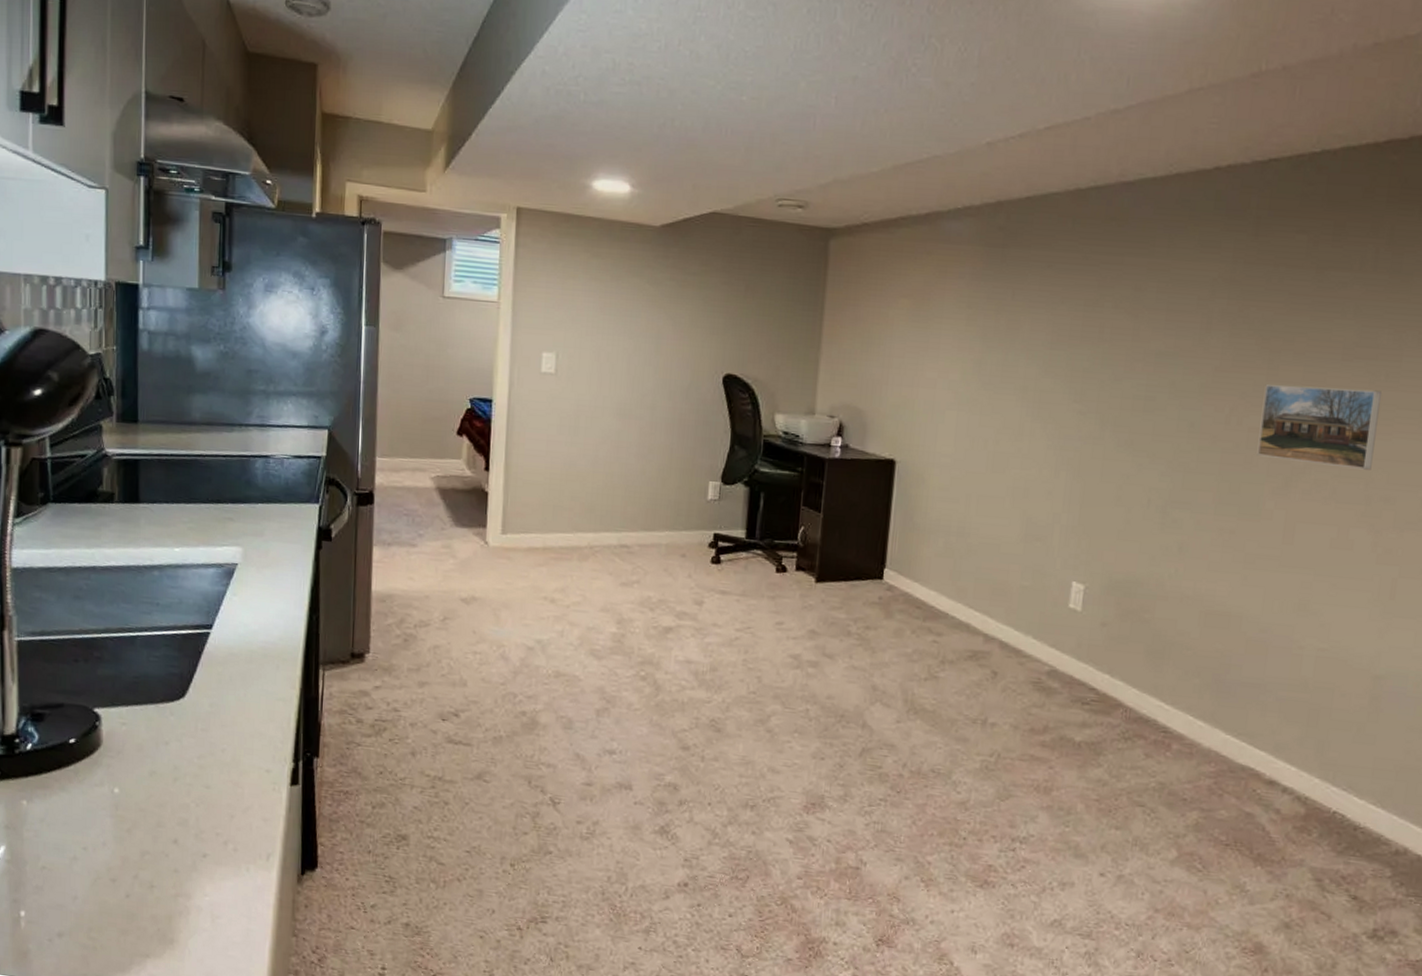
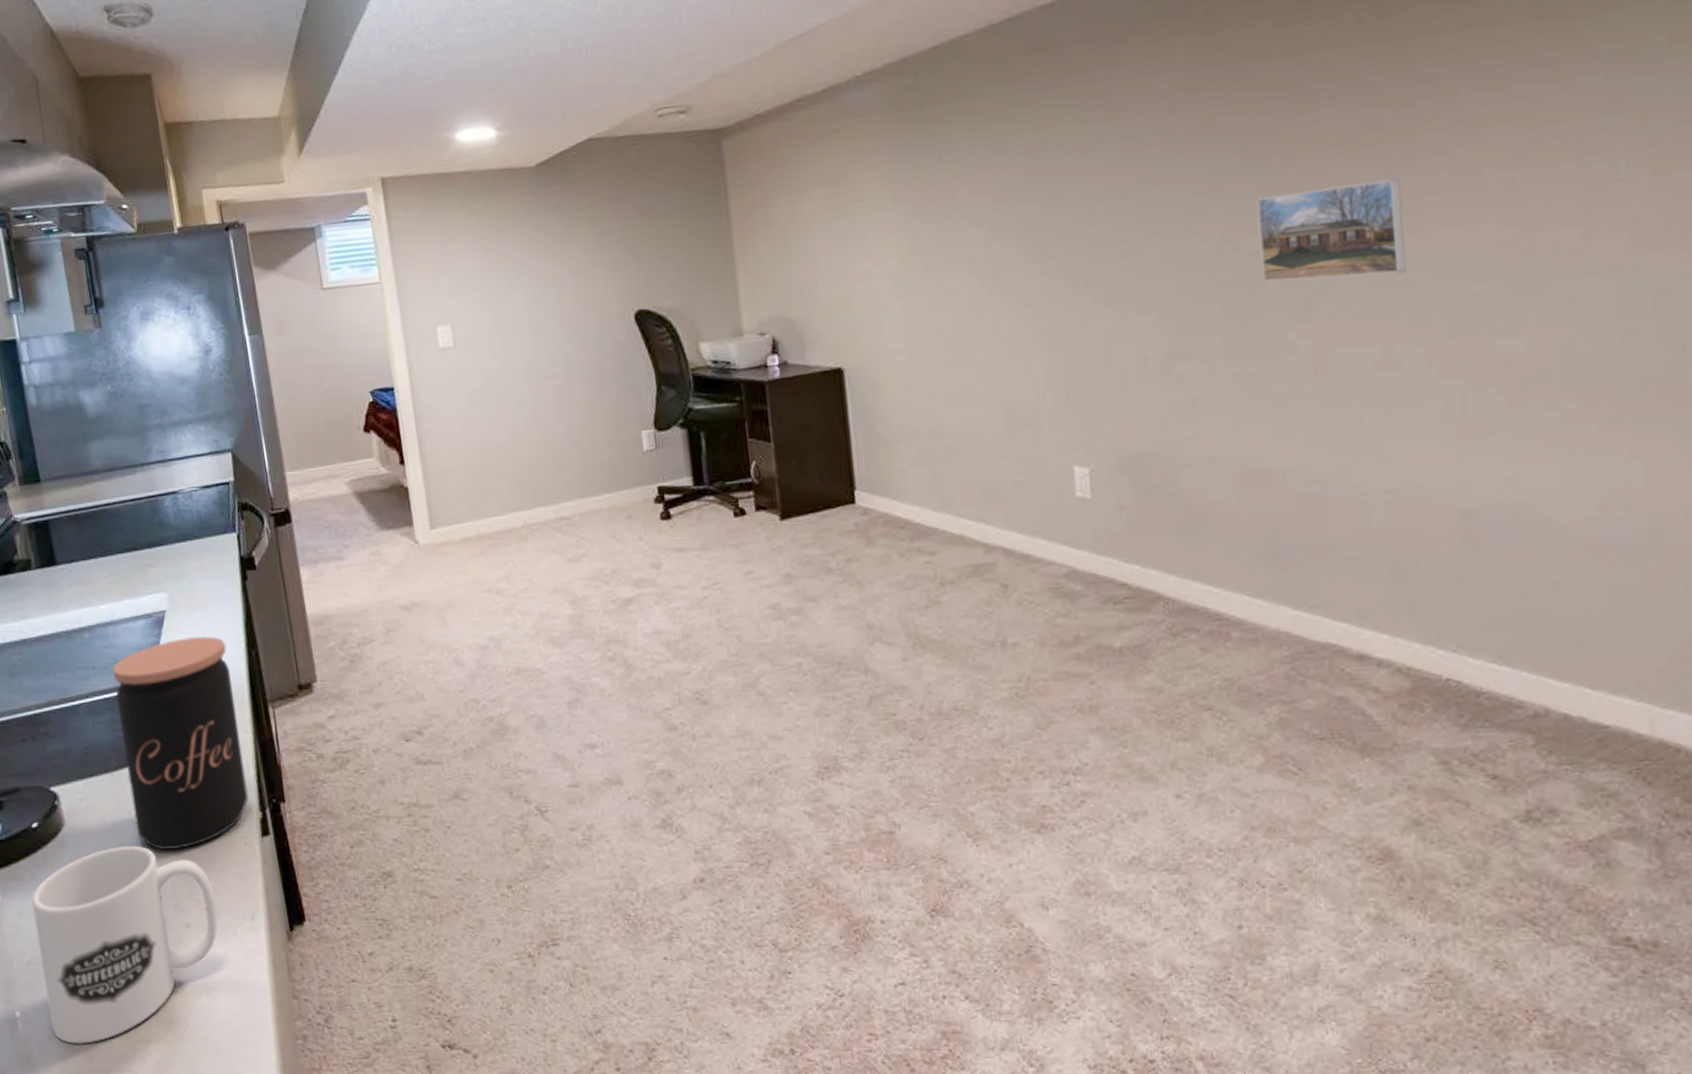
mug: none [53,773,235,950] -> present [31,845,218,1045]
coffee jar: none [171,591,290,785] -> present [112,636,249,850]

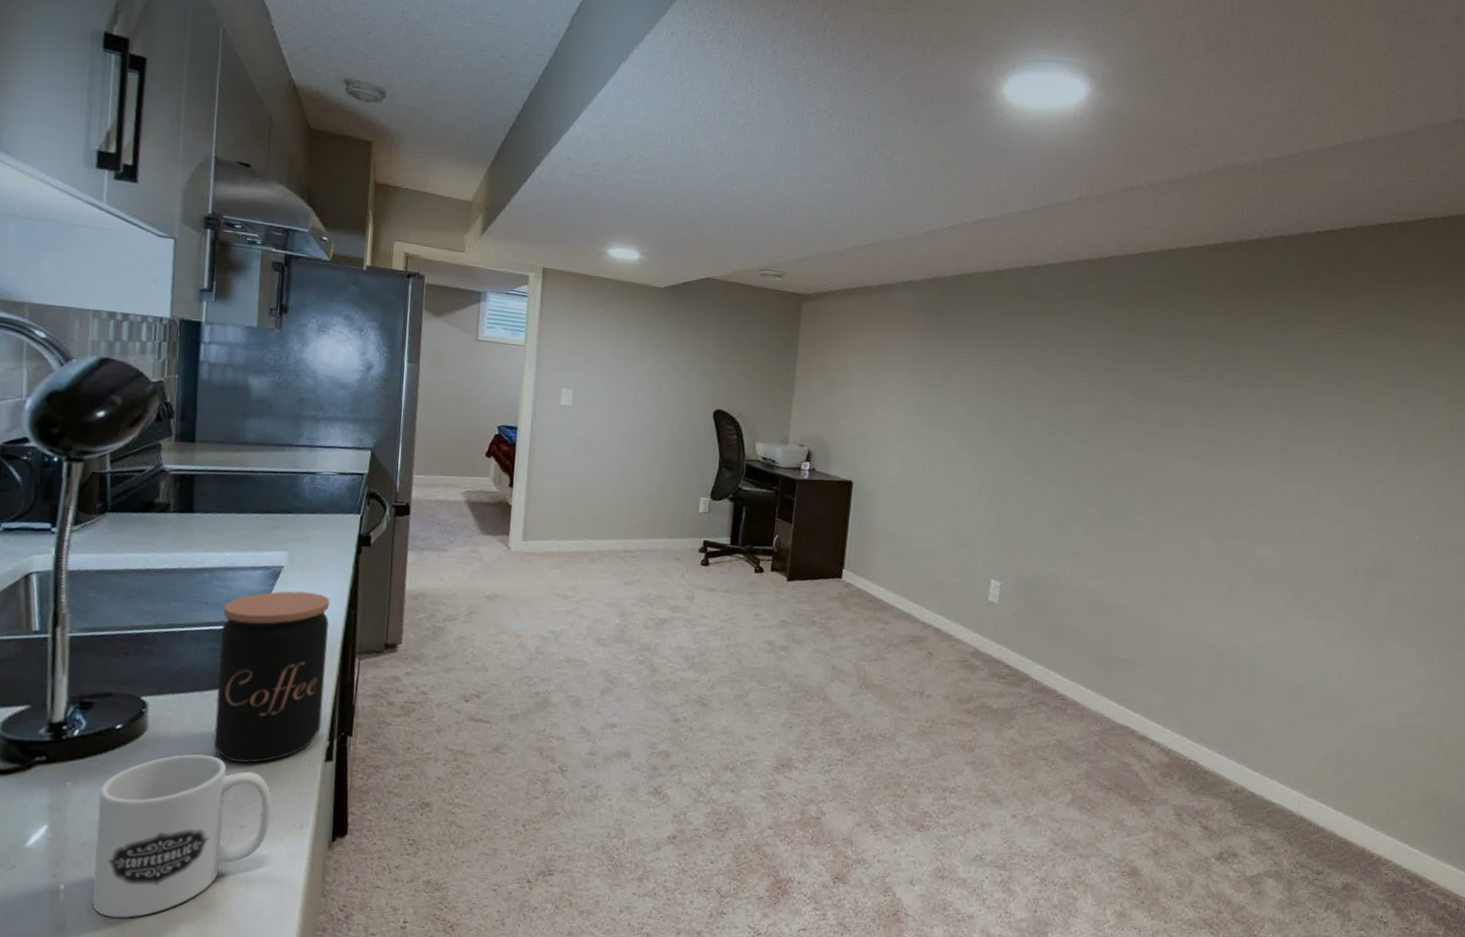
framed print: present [1256,178,1406,282] -> none [1131,425,1221,493]

